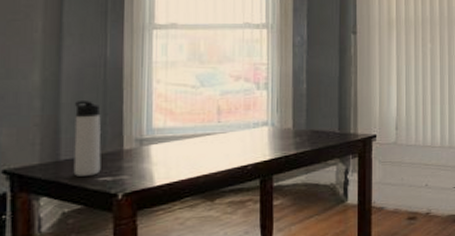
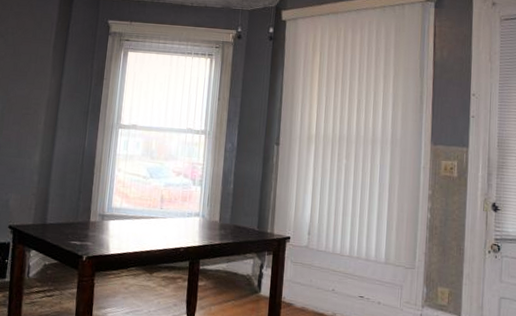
thermos bottle: present [73,101,101,176] -> none [54,179,77,239]

